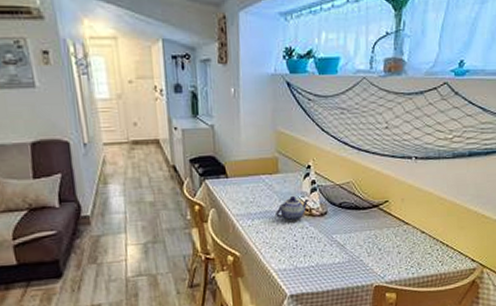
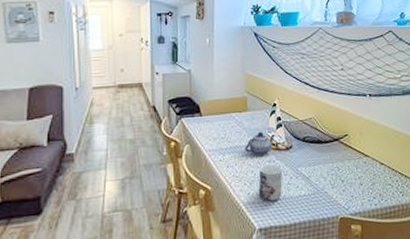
mug: none [290,231,317,269] -> present [258,165,283,202]

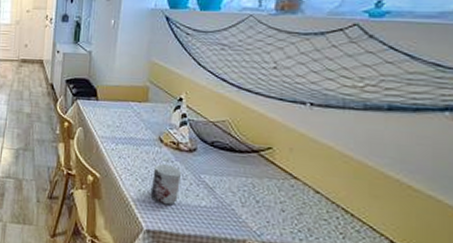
teapot: present [245,131,276,156] -> none [141,126,178,154]

